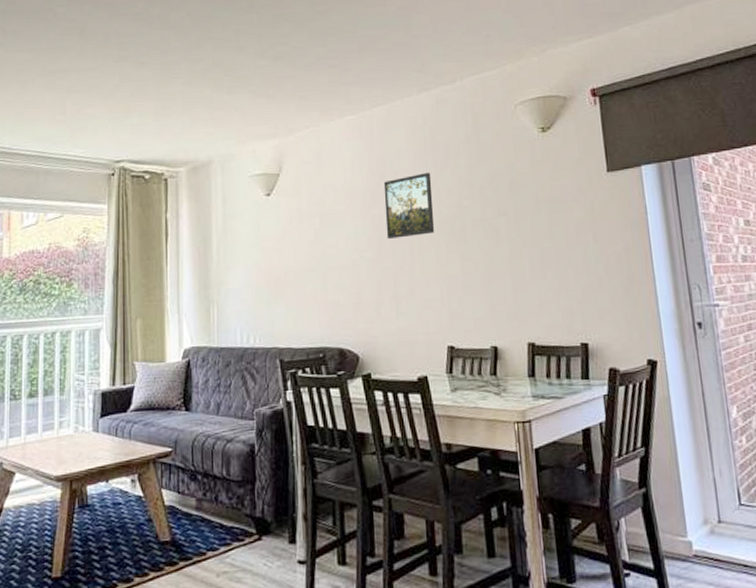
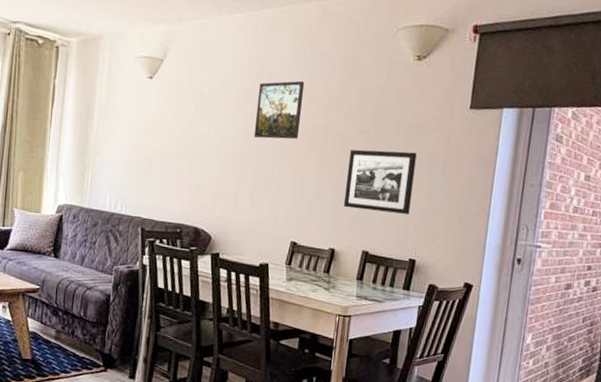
picture frame: none [491,227,569,298] -> present [343,149,417,214]

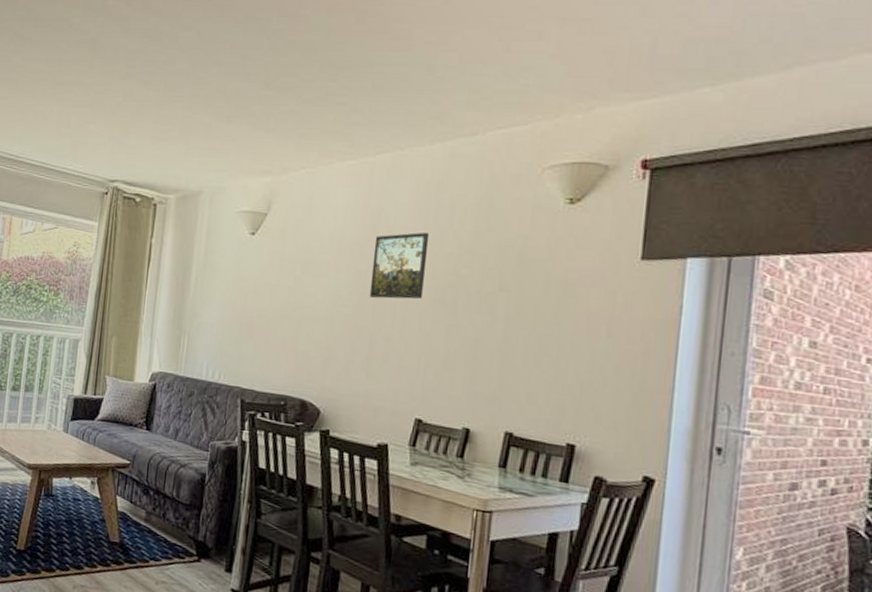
picture frame: present [343,149,417,214] -> none [479,310,573,388]

